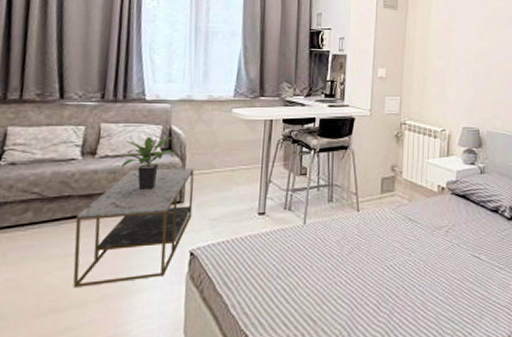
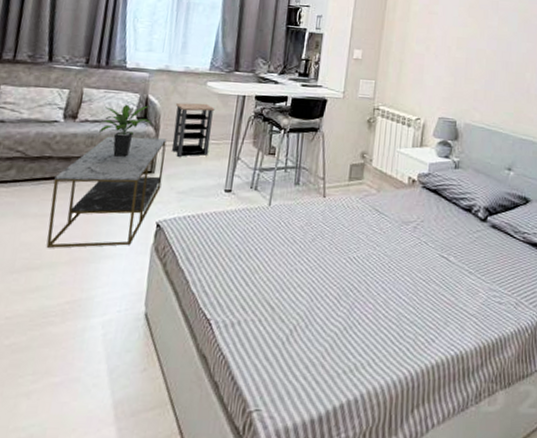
side table: none [200,130,242,184] -> present [171,102,215,157]

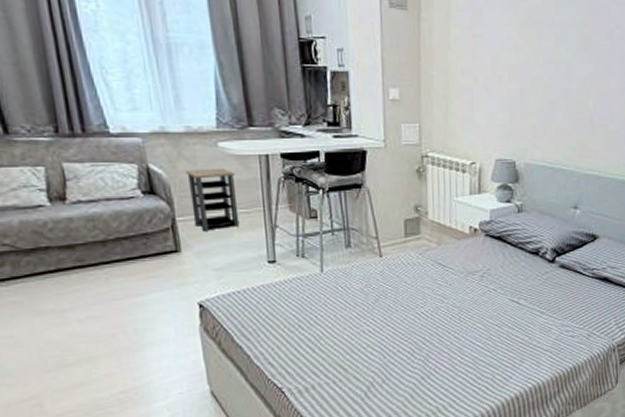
coffee table: present [46,136,167,248] -> none [61,213,193,343]
potted plant: present [99,104,152,157] -> none [98,177,163,238]

